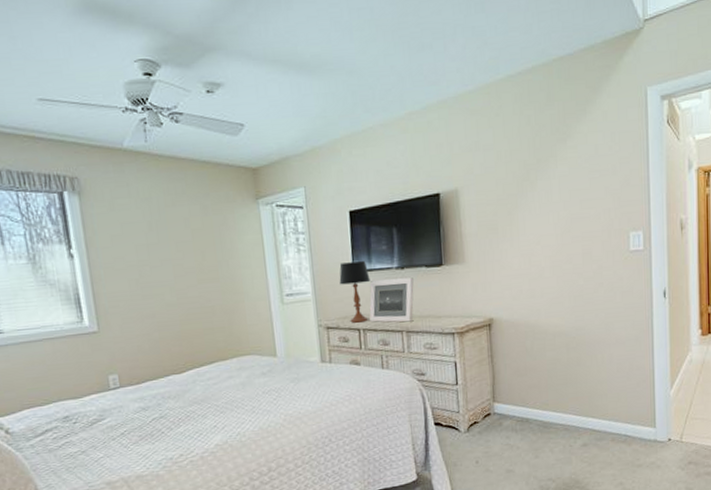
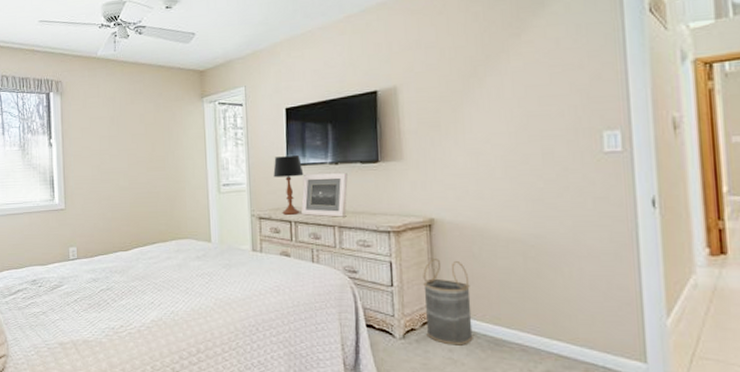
basket: none [484,355,526,433] -> present [423,259,473,346]

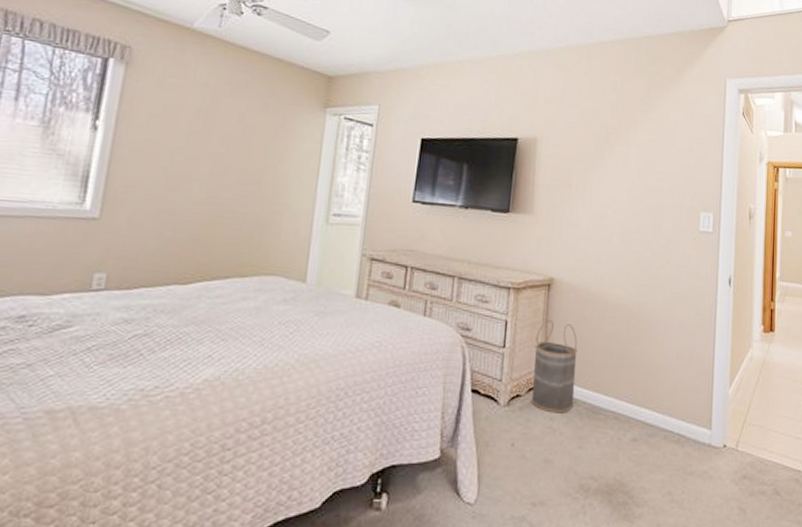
table lamp: present [273,155,304,215] -> none [395,191,430,259]
picture frame: present [301,173,348,217] -> none [421,216,476,268]

